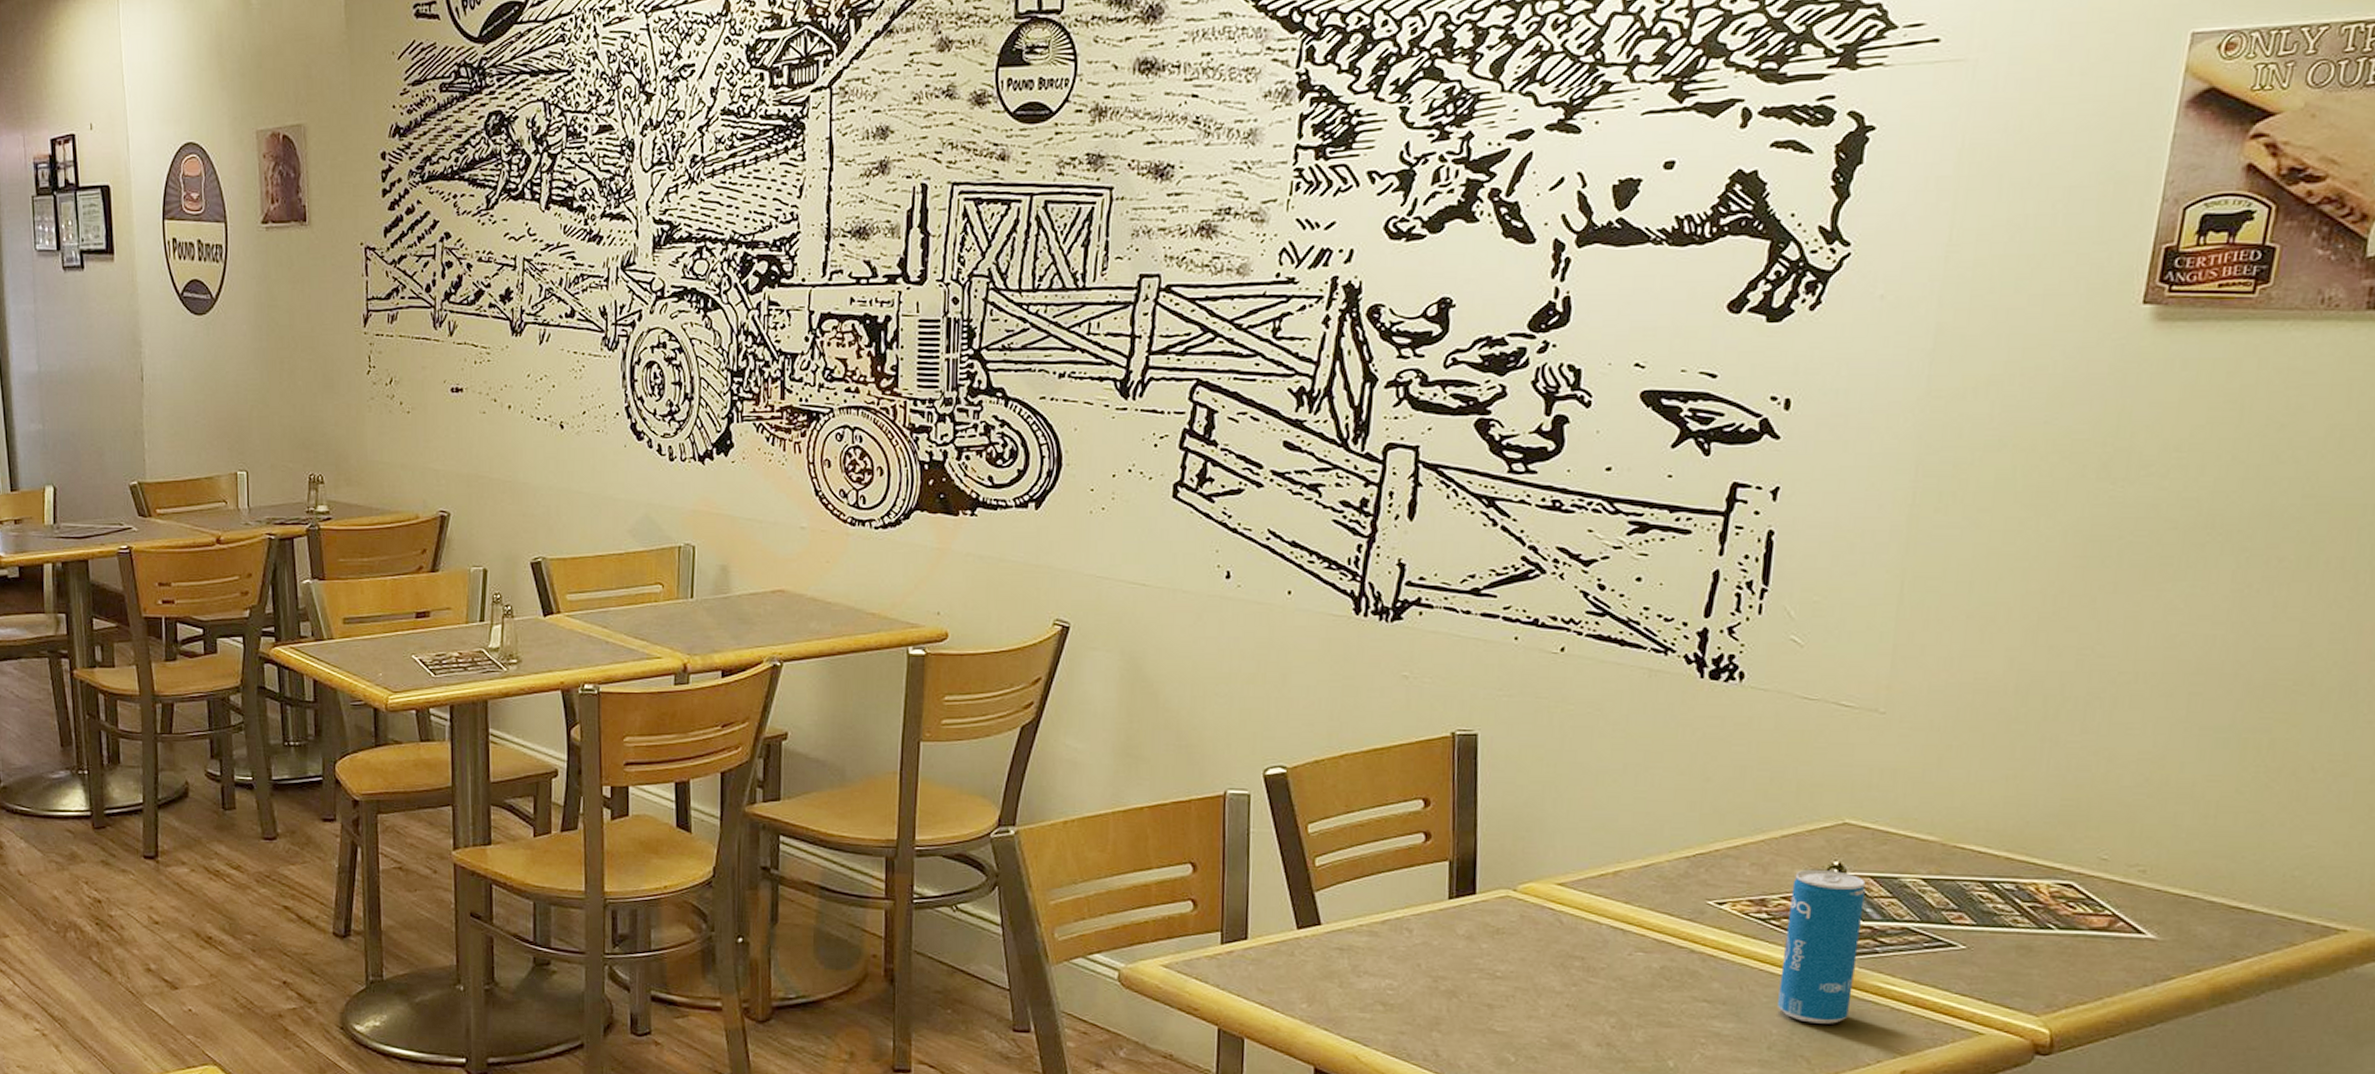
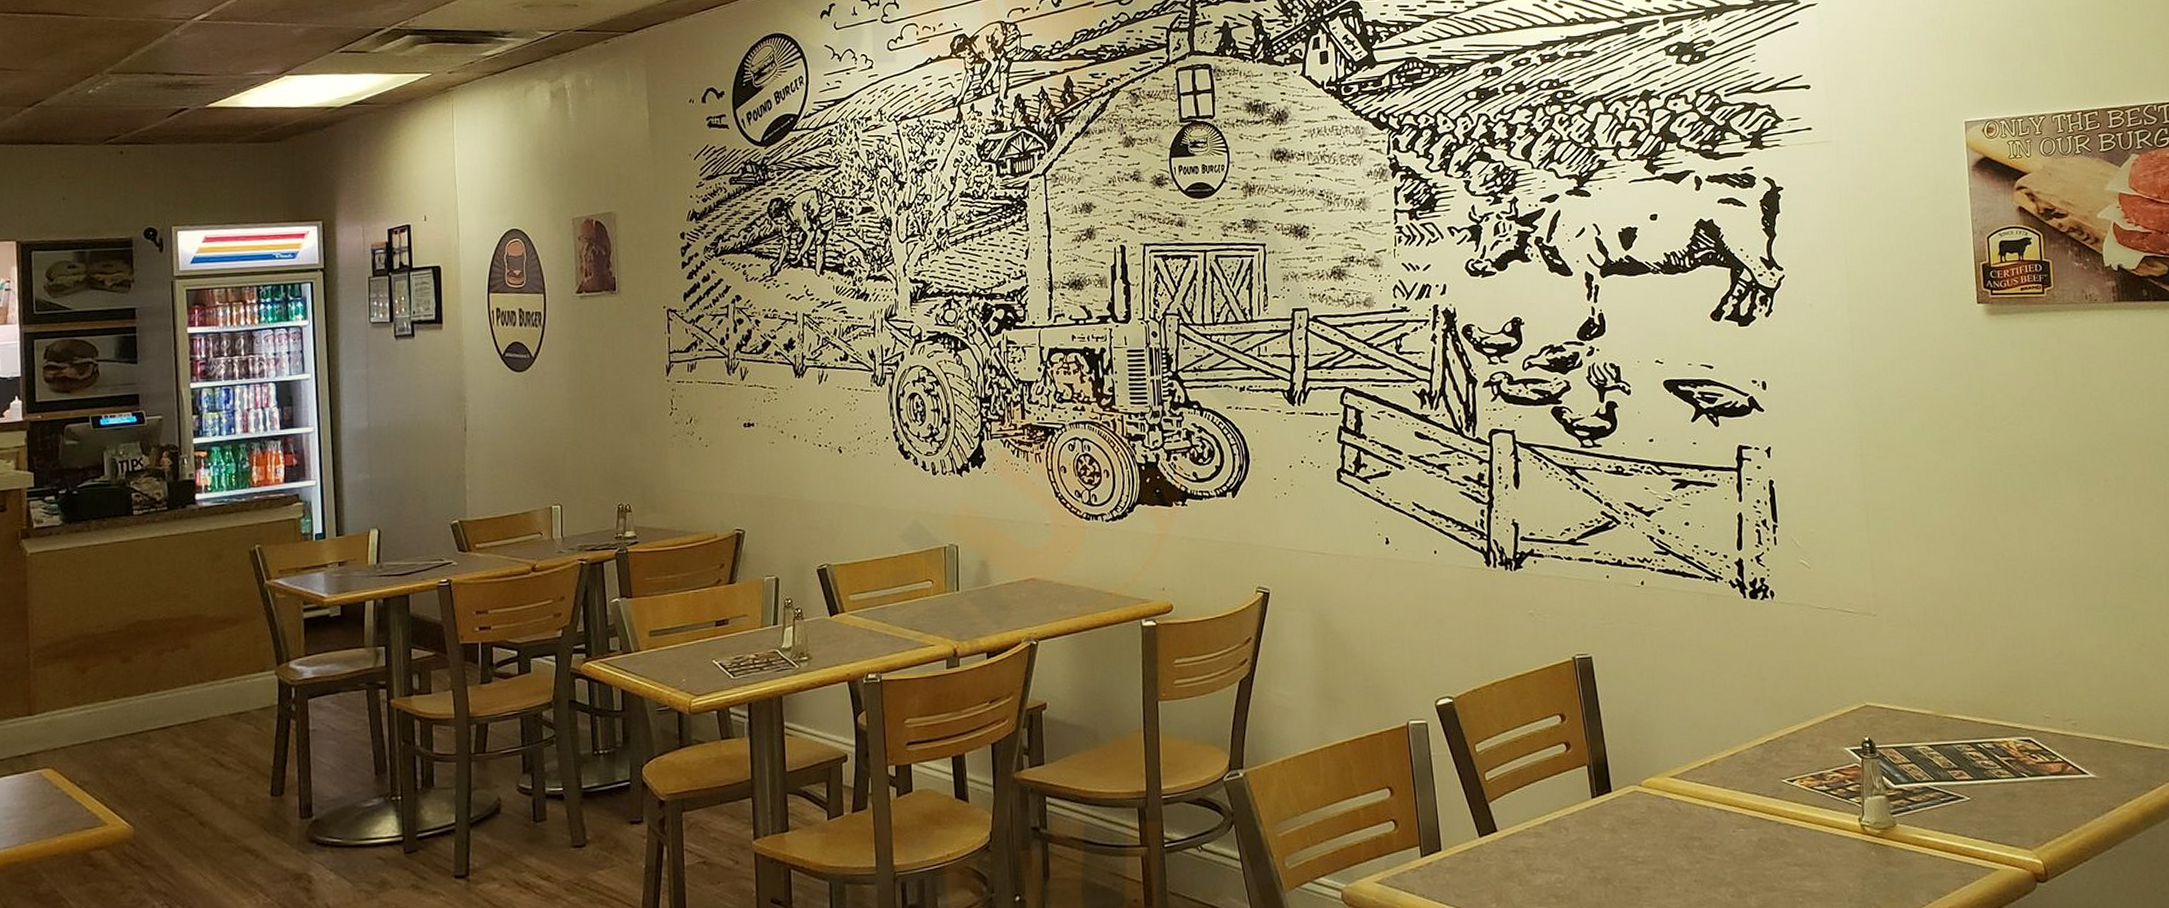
beverage can: present [1778,869,1866,1024] -> none [1839,744,1900,875]

